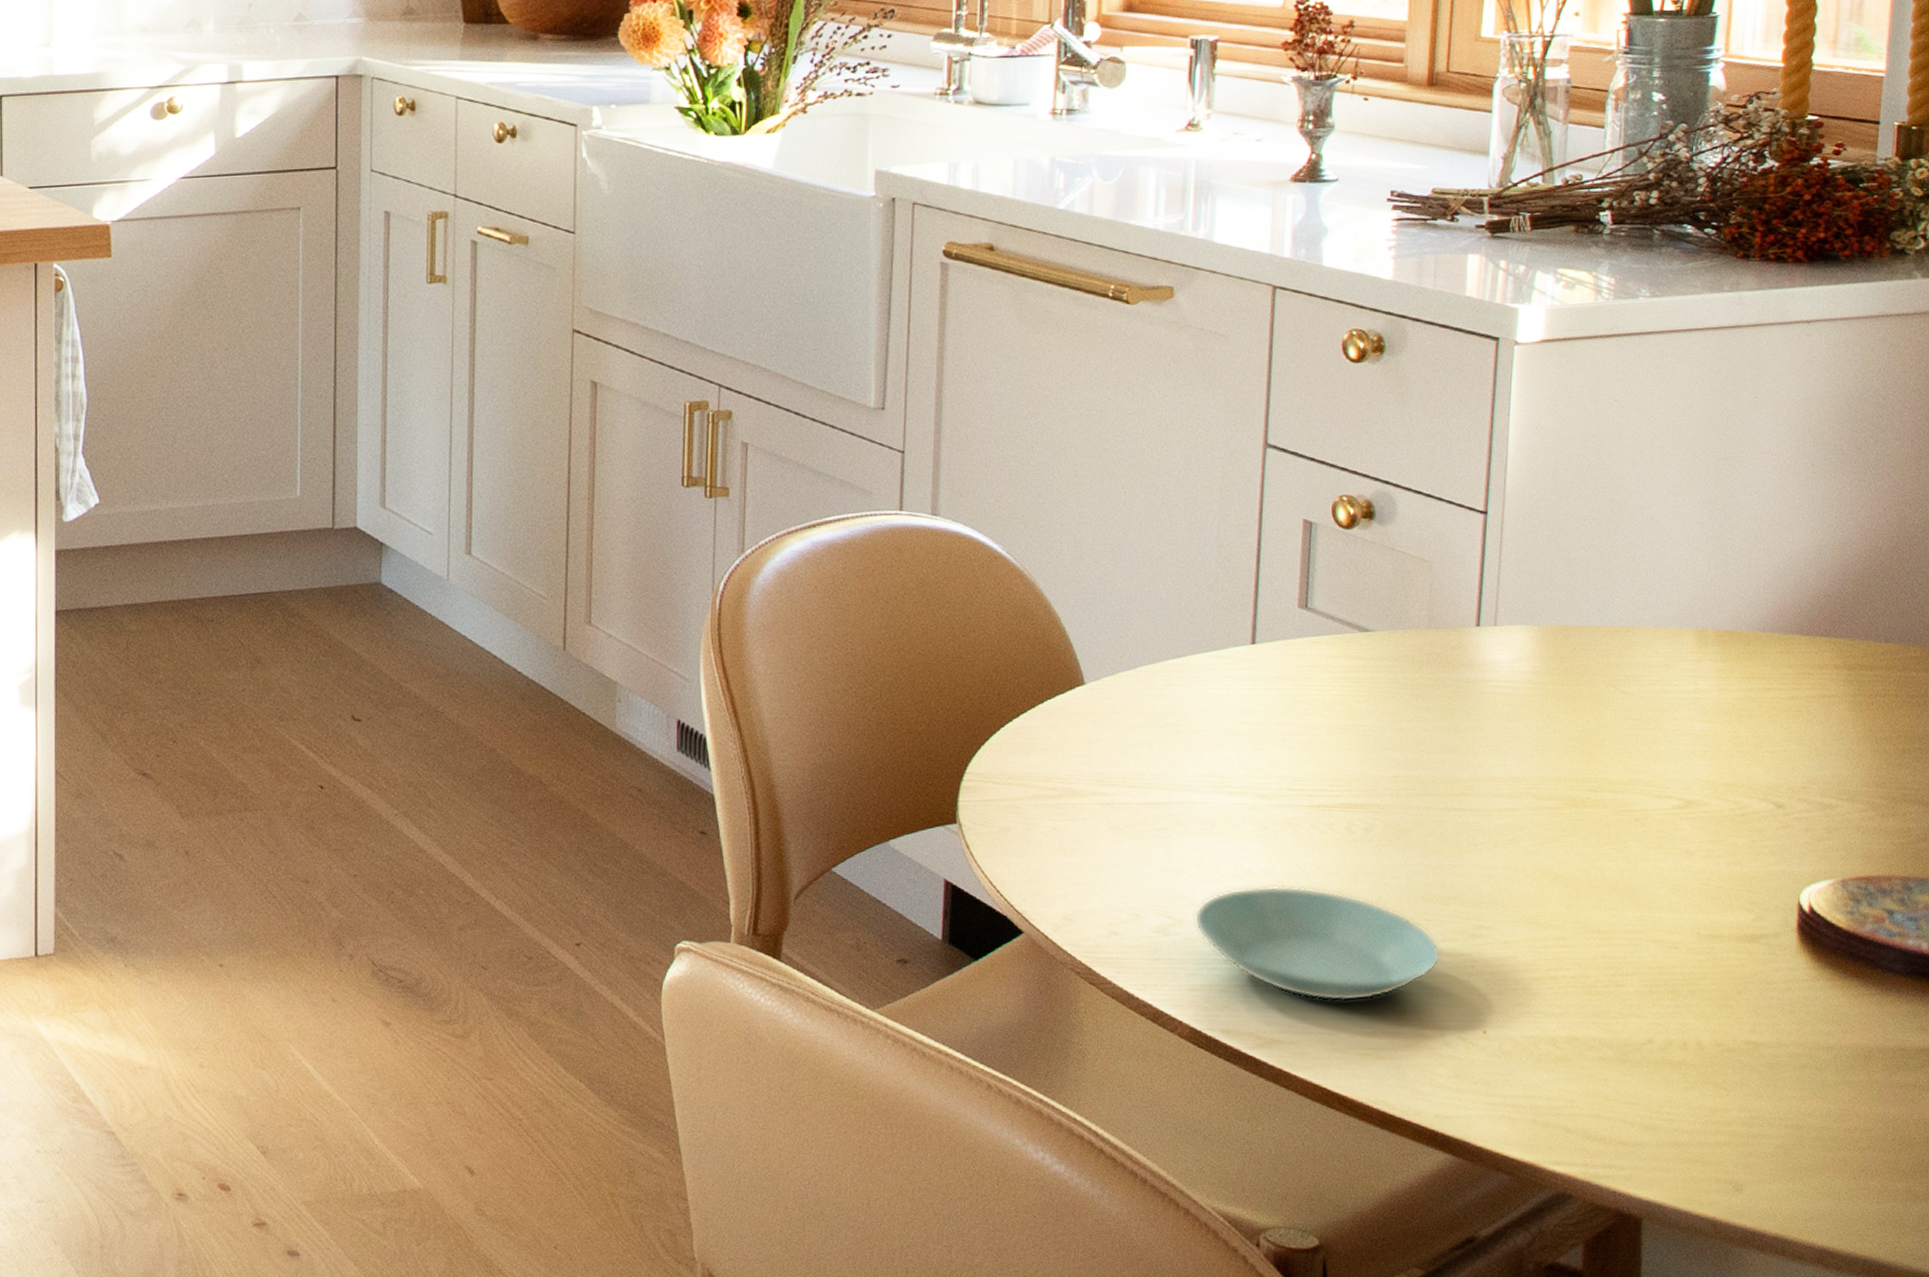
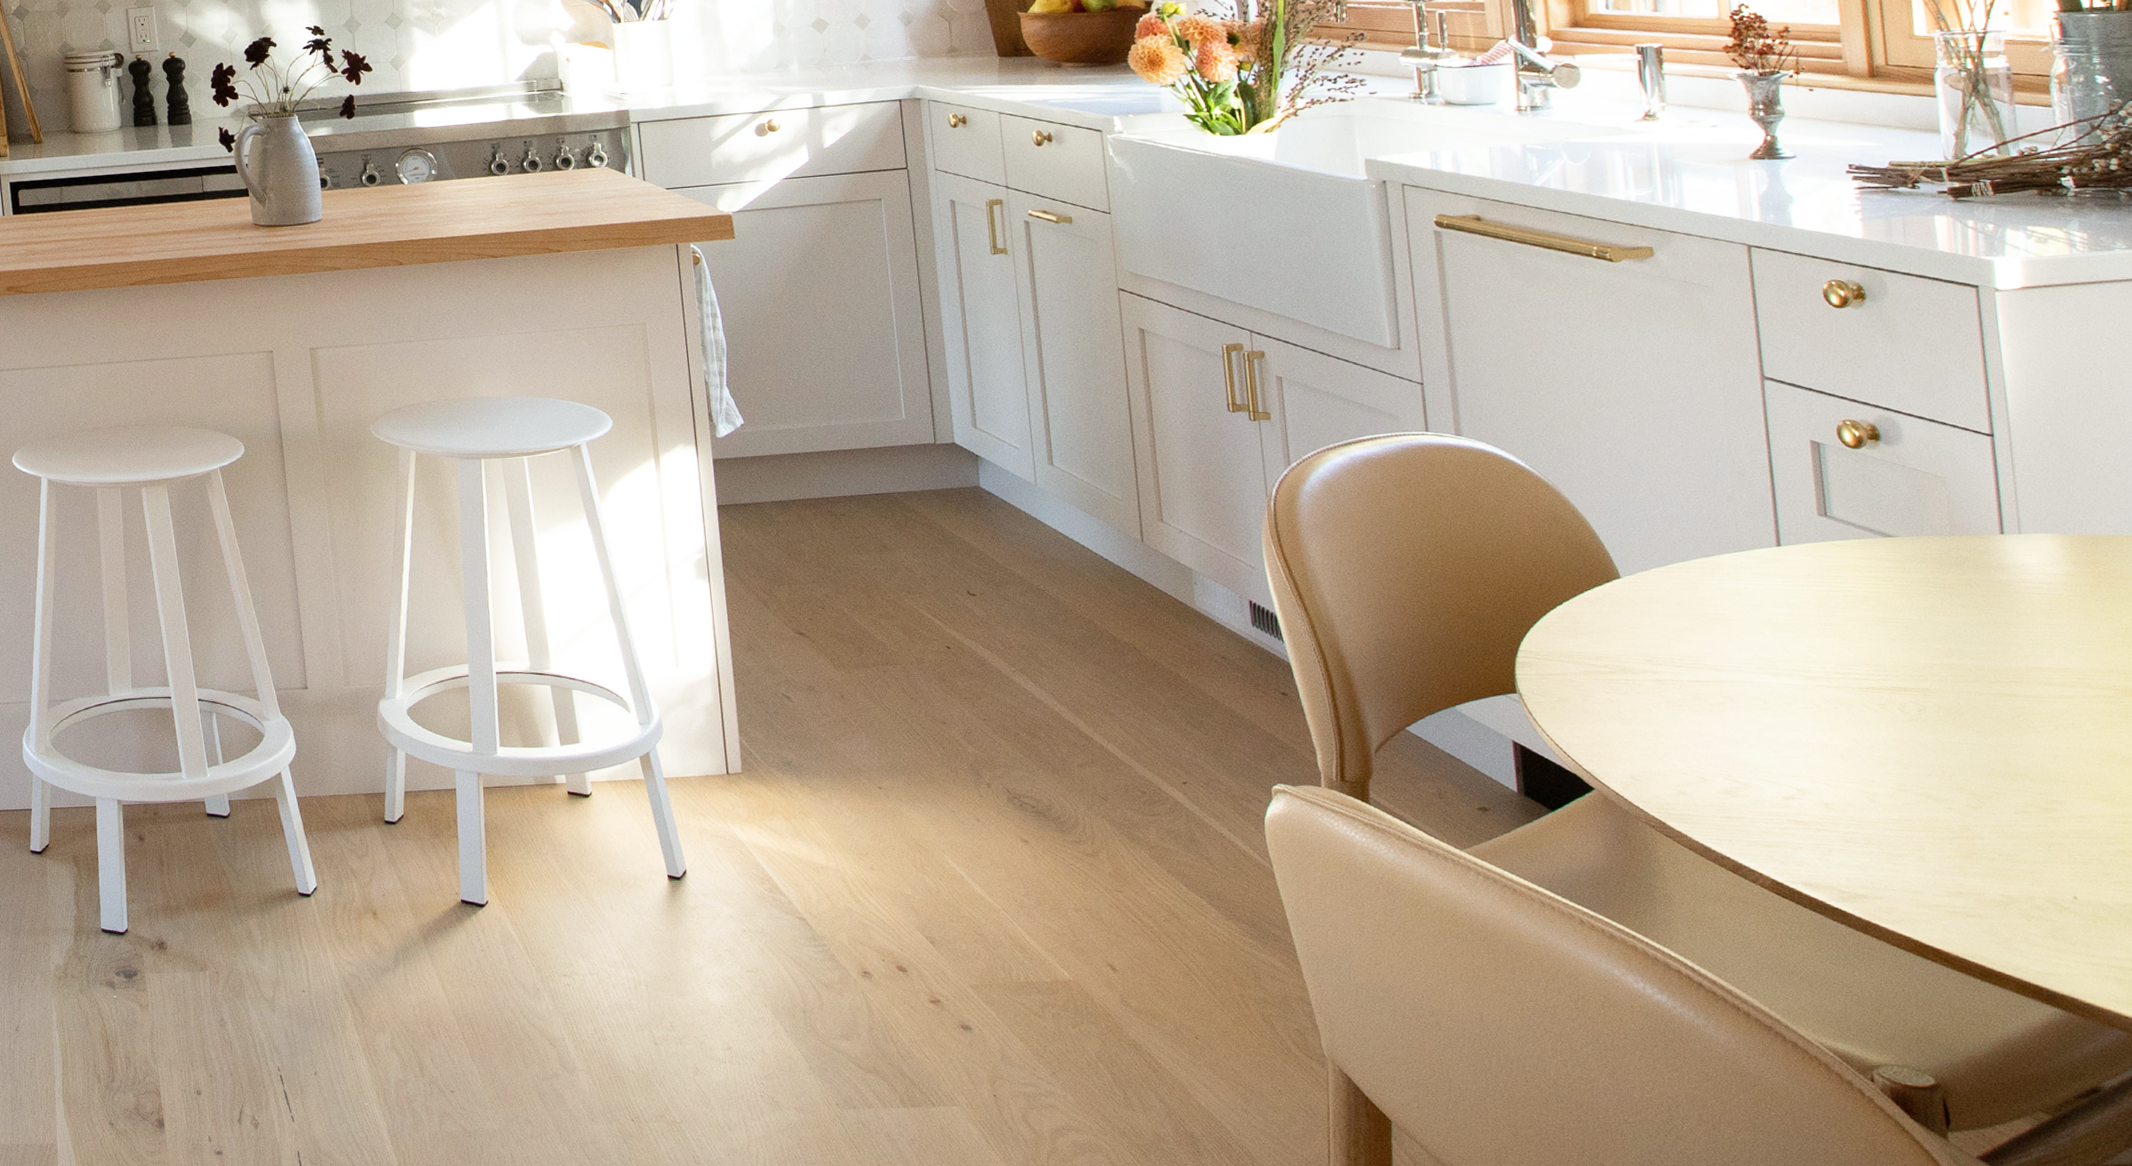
saucer: present [1194,885,1442,1002] -> none [1759,757,2018,864]

